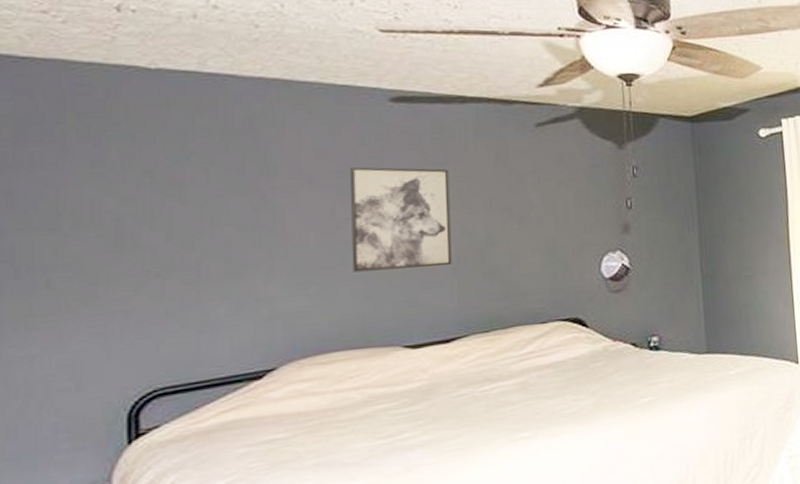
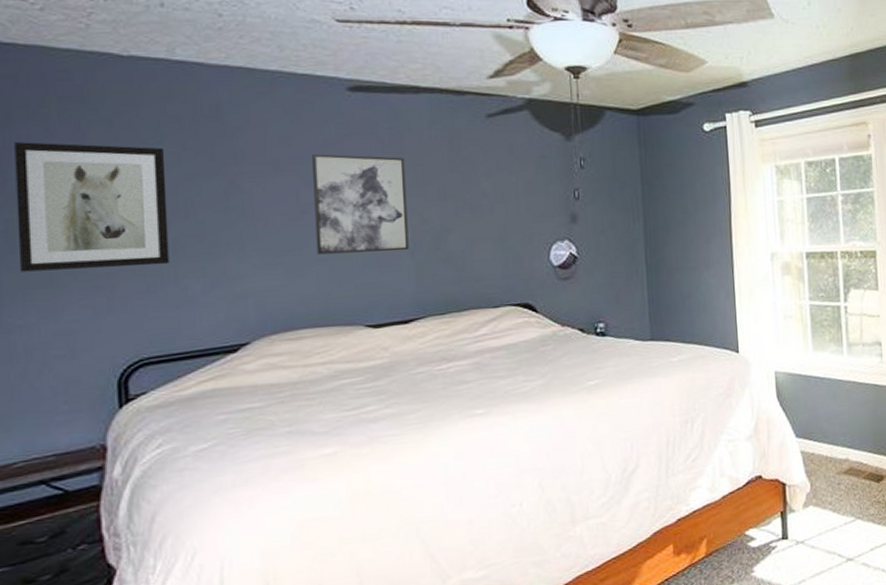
wall art: none [24,160,191,299] -> present [14,142,170,272]

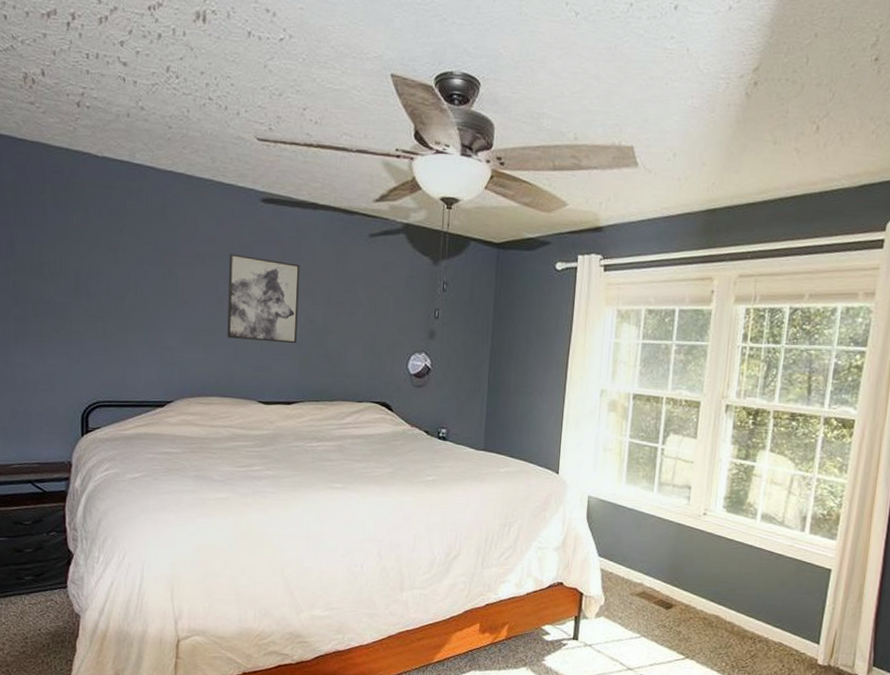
wall art: present [14,142,170,272] -> none [21,220,123,330]

